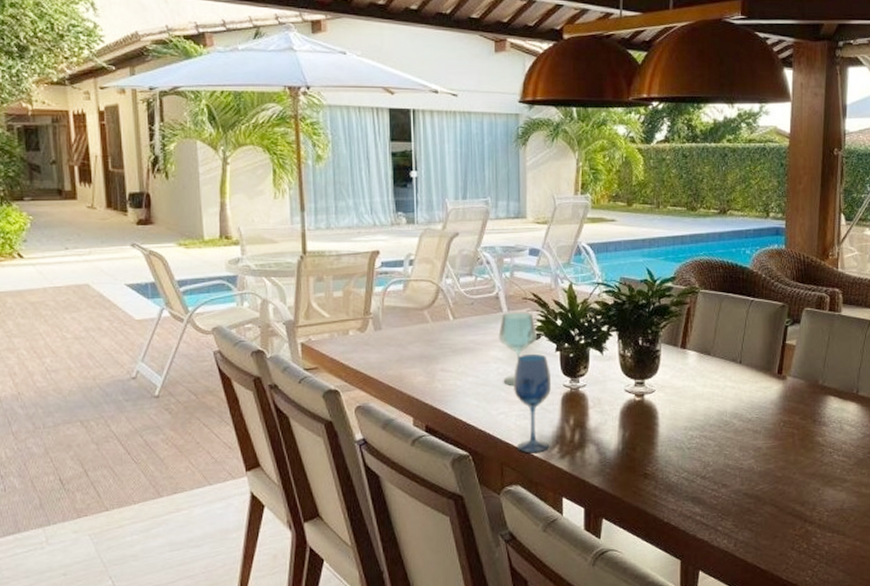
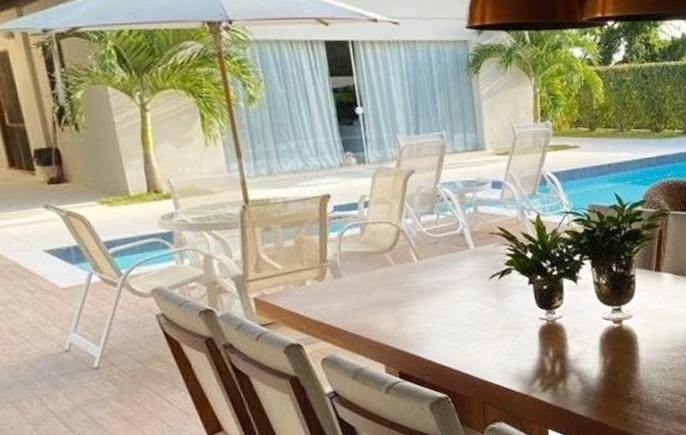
wine glass: present [498,312,537,385] -> none [467,247,508,323]
wineglass: present [513,354,551,453] -> none [487,289,530,389]

